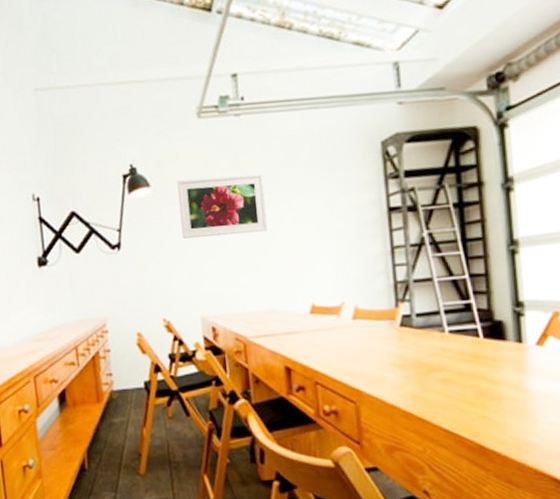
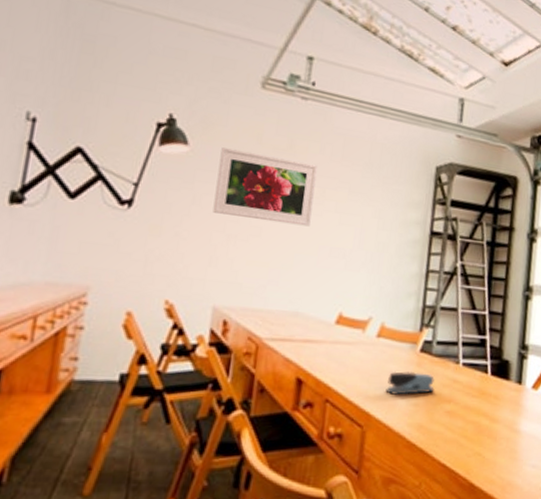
stapler: none [371,346,423,370] -> present [385,371,435,395]

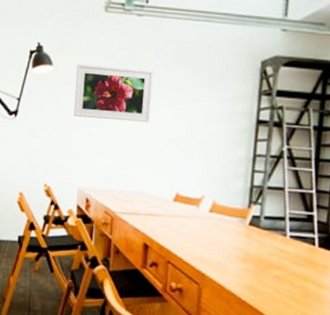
stapler: present [385,371,435,395] -> none [218,240,263,261]

